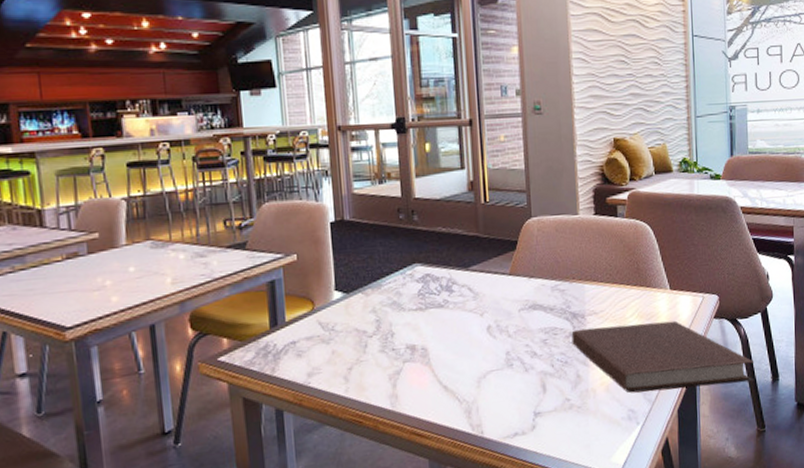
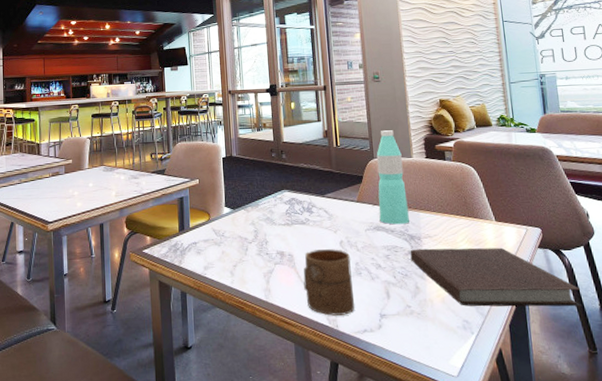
cup: none [440,336,505,421] -> present [303,249,355,316]
water bottle: none [534,179,572,301] -> present [376,130,409,225]

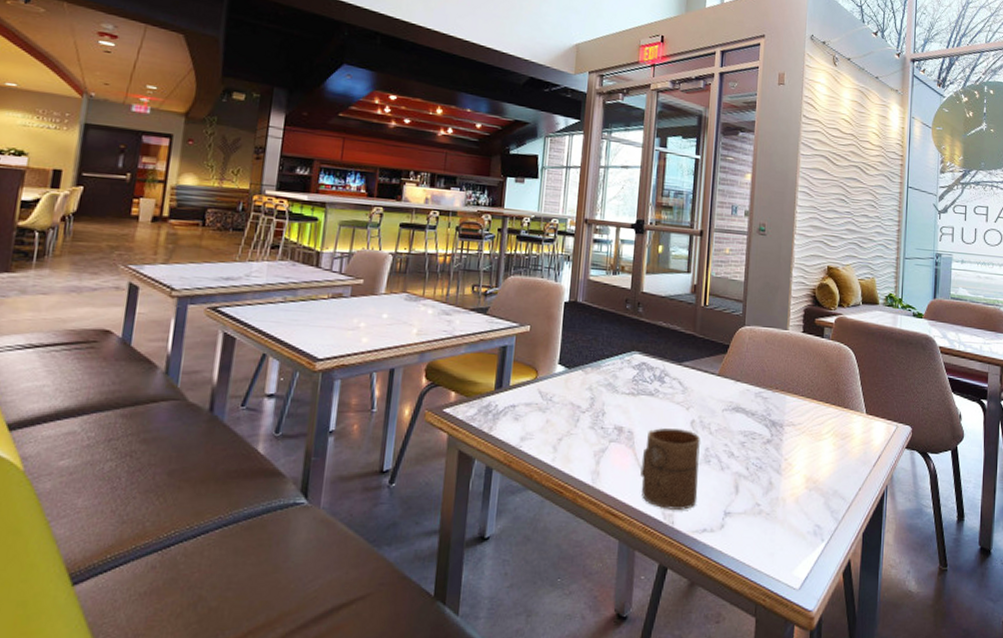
water bottle: present [376,130,409,225] -> none [740,294,777,408]
notebook: present [410,247,583,307] -> none [768,437,941,517]

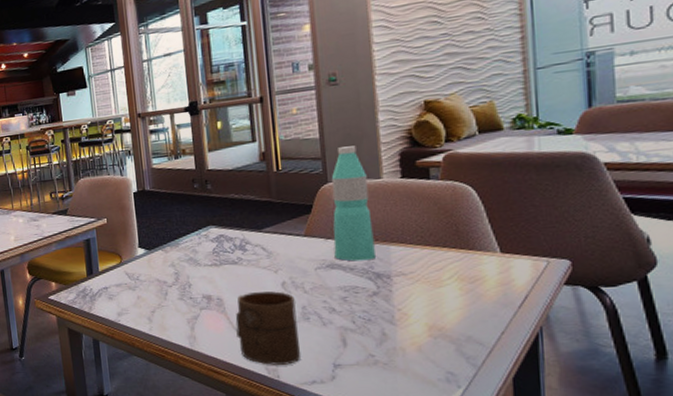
water bottle: none [740,294,777,408] -> present [331,145,375,261]

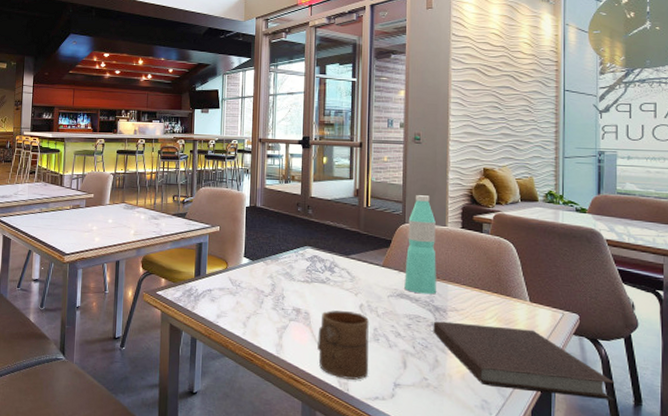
notebook: none [375,285,628,358] -> present [433,321,615,401]

